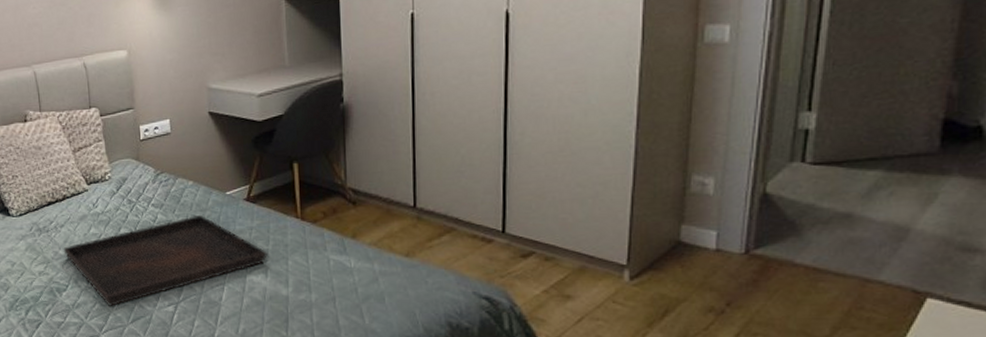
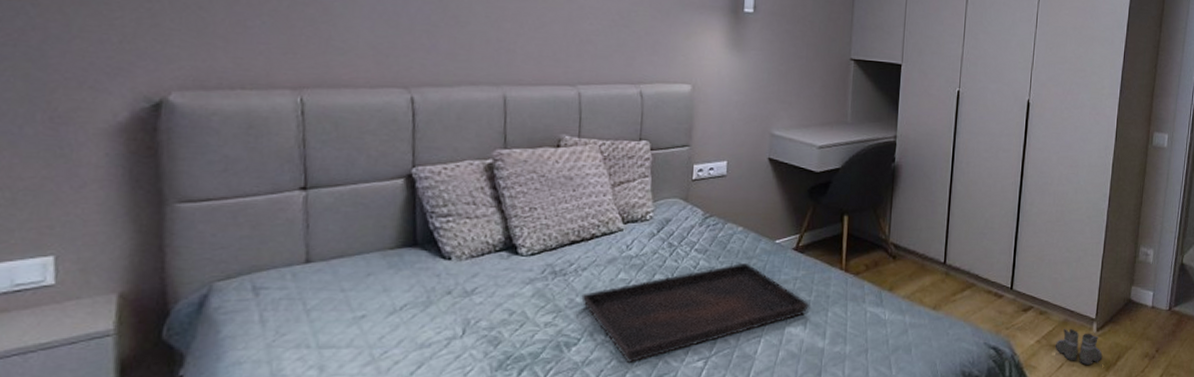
boots: none [569,276,641,321] -> present [1055,328,1103,366]

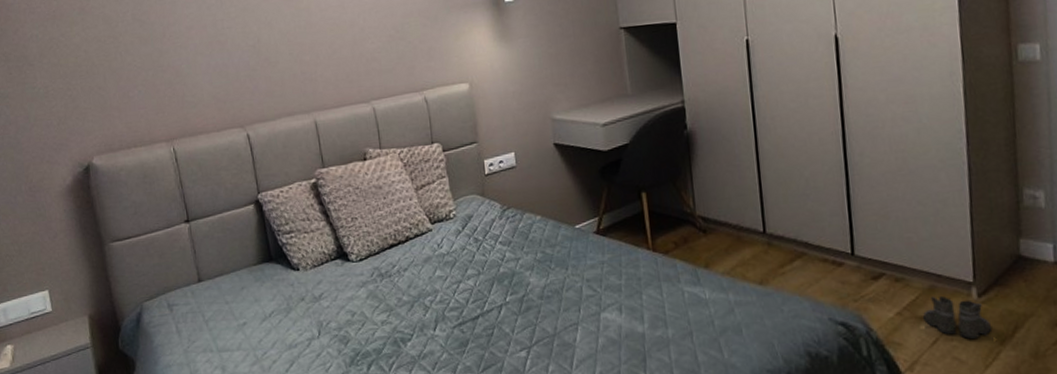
serving tray: present [581,262,810,362] -> none [407,250,622,355]

